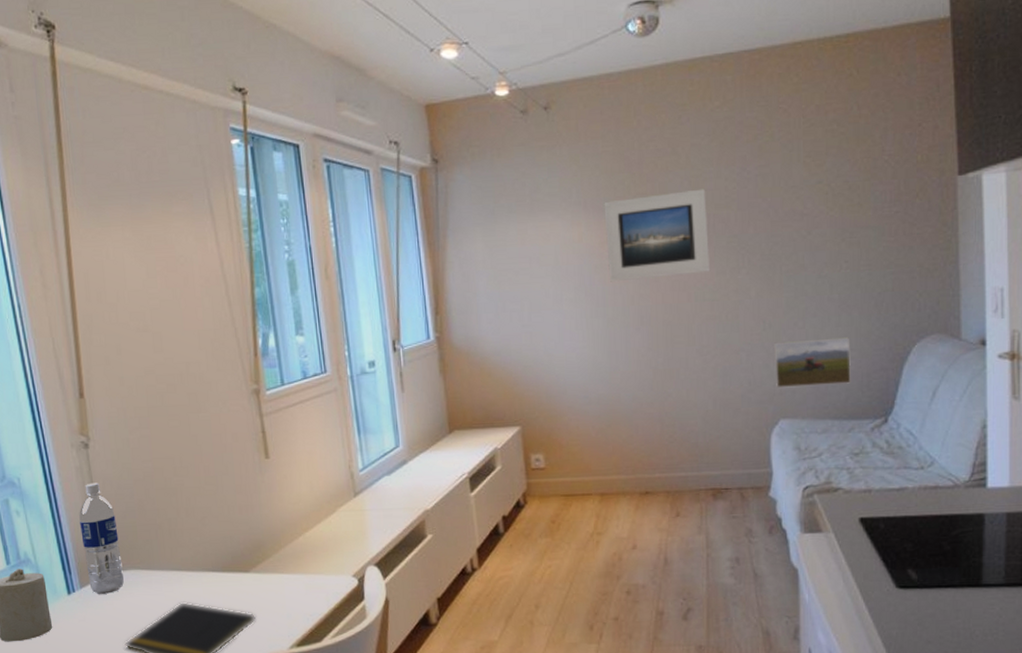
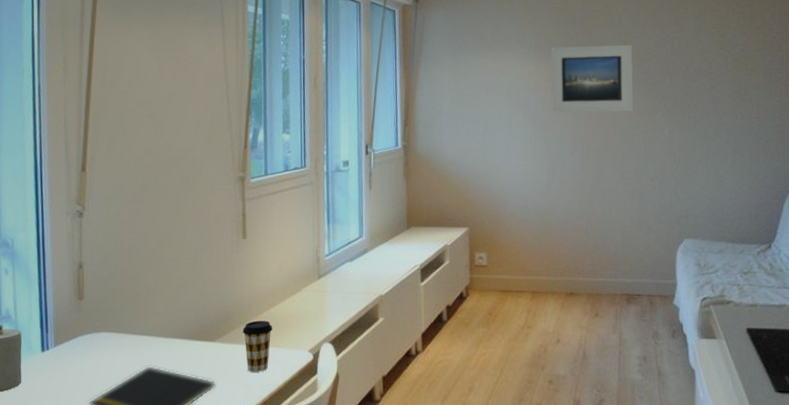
water bottle: present [79,482,124,594] -> none [63,248,98,353]
coffee cup: none [277,546,311,602] -> present [242,320,273,372]
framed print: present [774,337,851,388] -> none [681,174,743,214]

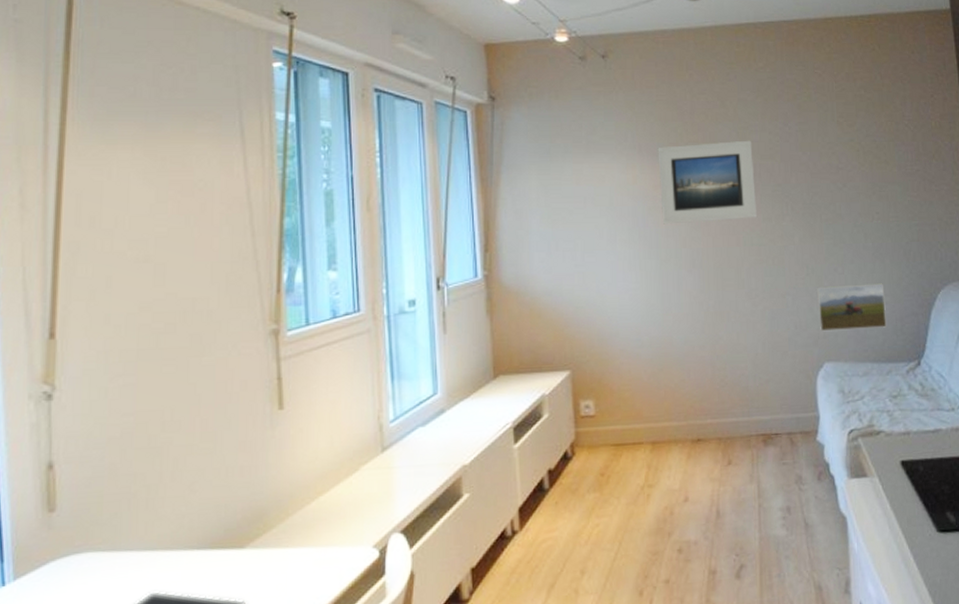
coffee cup: present [242,320,273,372] -> none [283,513,324,583]
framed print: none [681,174,743,214] -> present [817,283,887,332]

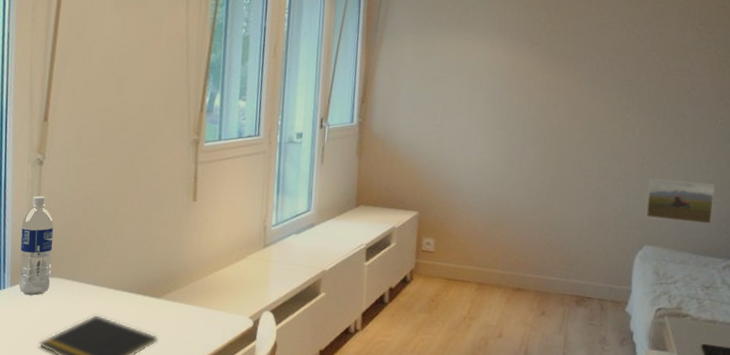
water bottle: none [25,442,77,587] -> present [19,195,54,296]
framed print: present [657,140,758,225] -> none [515,32,609,107]

